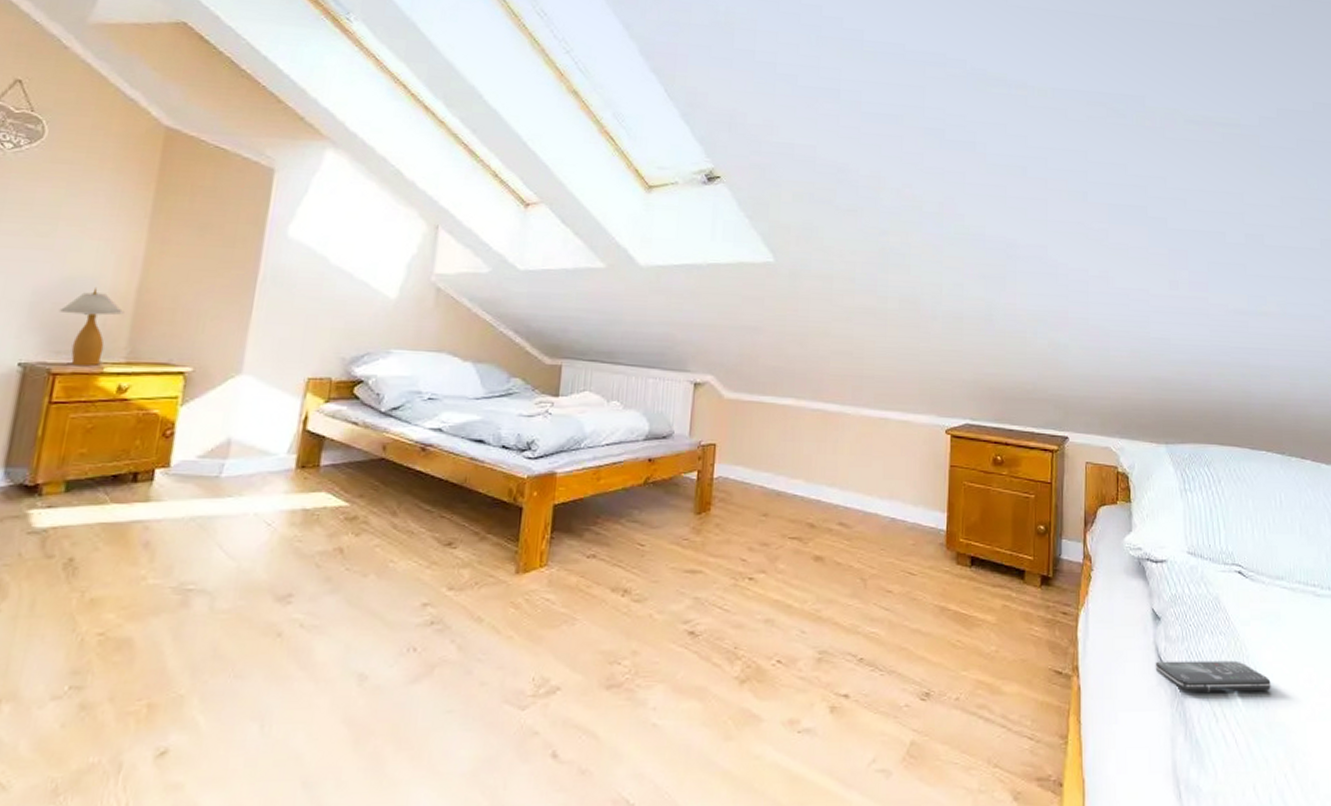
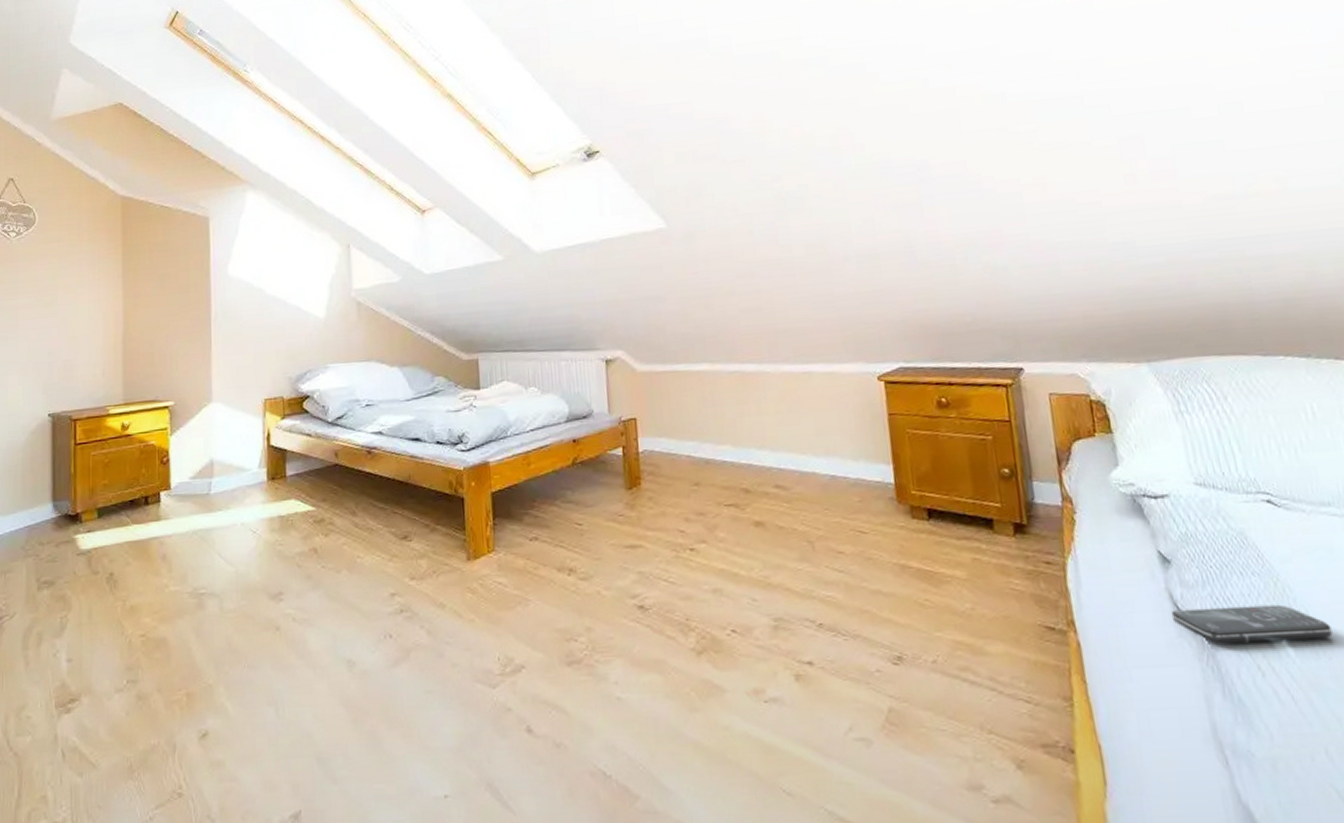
table lamp: present [58,288,124,367] -> none [69,343,116,412]

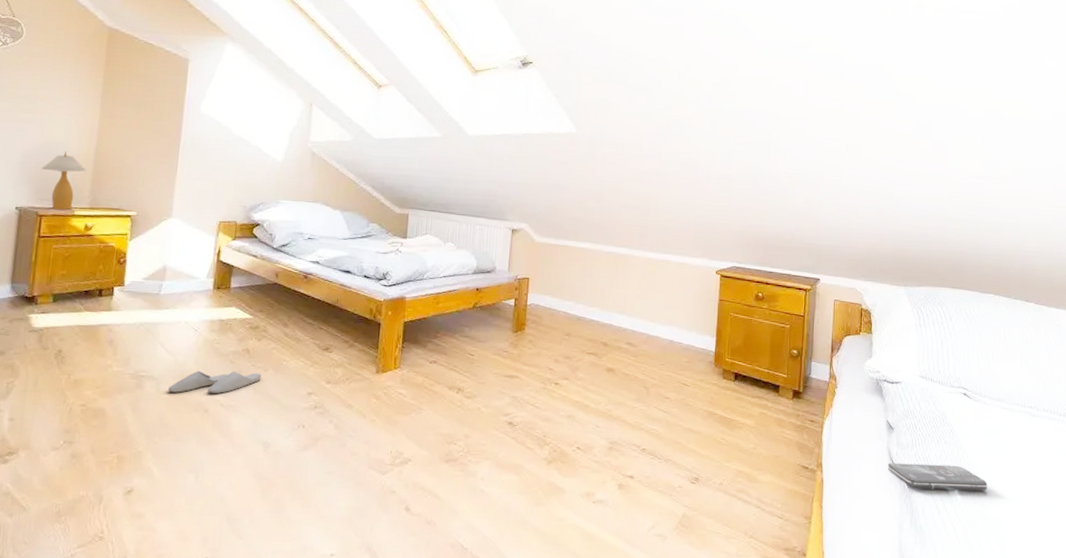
table lamp: none [69,343,116,412] -> present [41,152,87,210]
slippers: none [232,575,334,610] -> present [168,370,261,394]

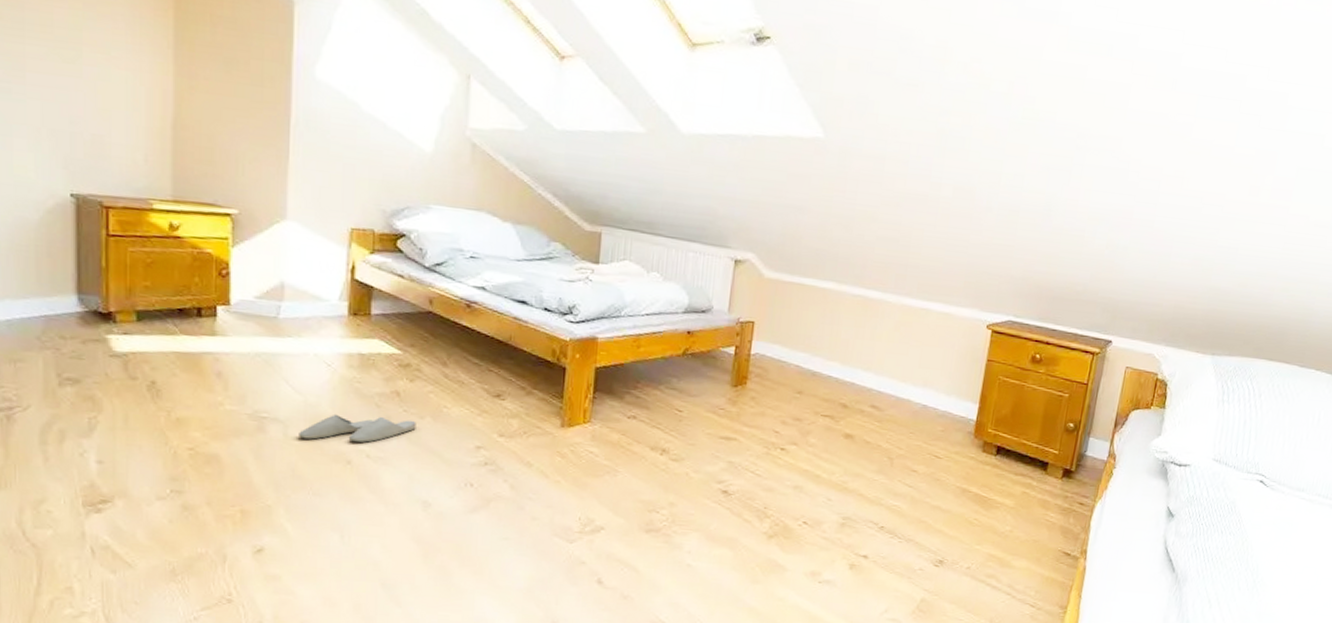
table lamp: present [41,152,87,210] -> none [99,121,163,202]
mobile phone: present [887,462,988,492] -> none [1160,552,1270,587]

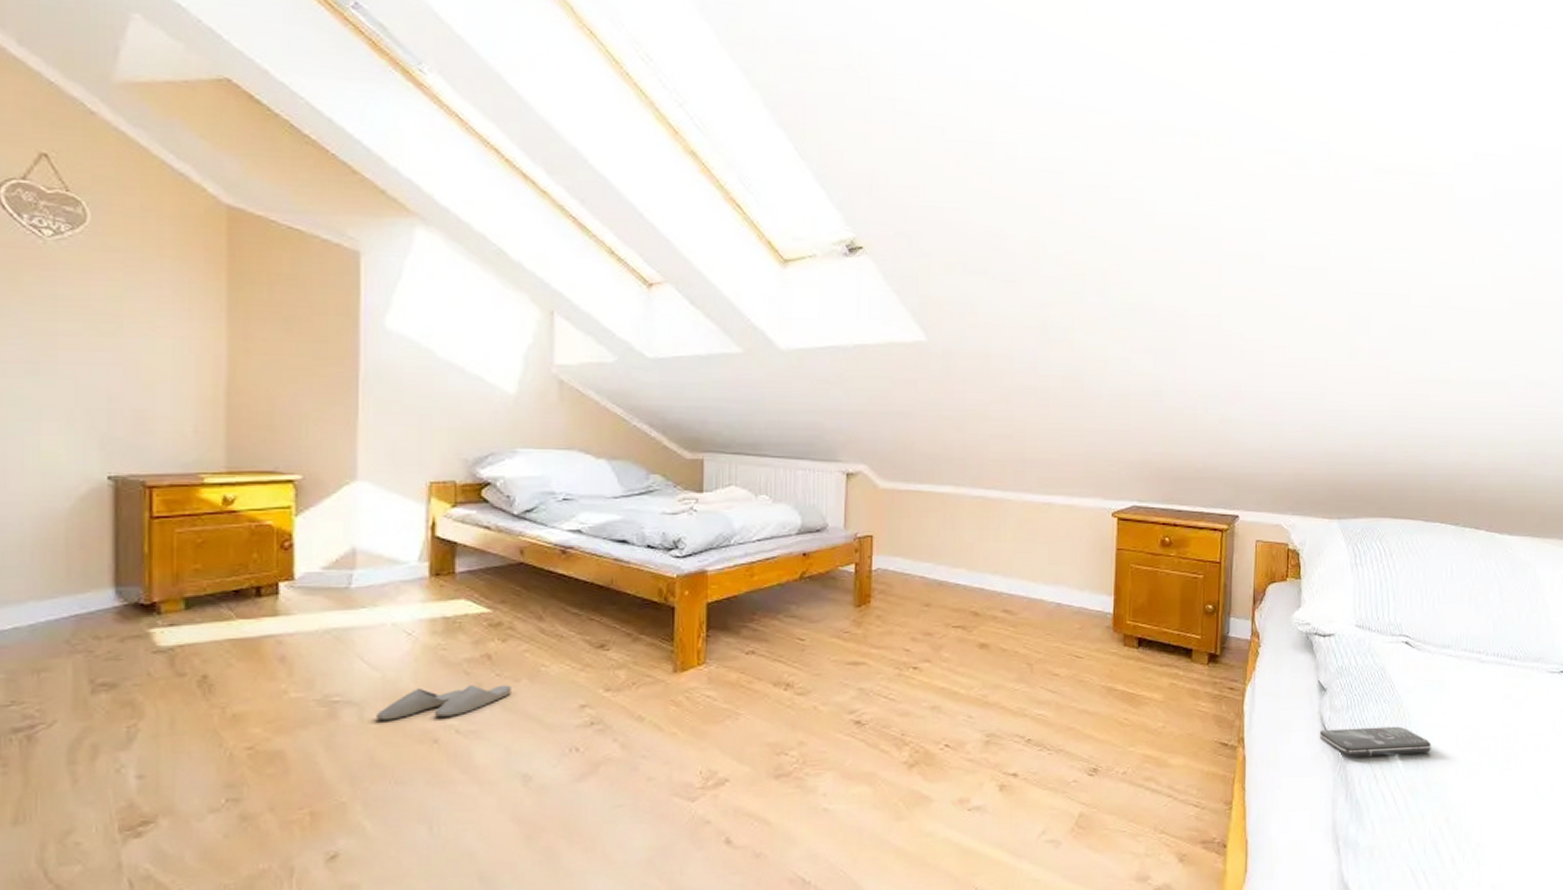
mobile phone: none [1160,552,1270,587] -> present [1319,726,1431,758]

